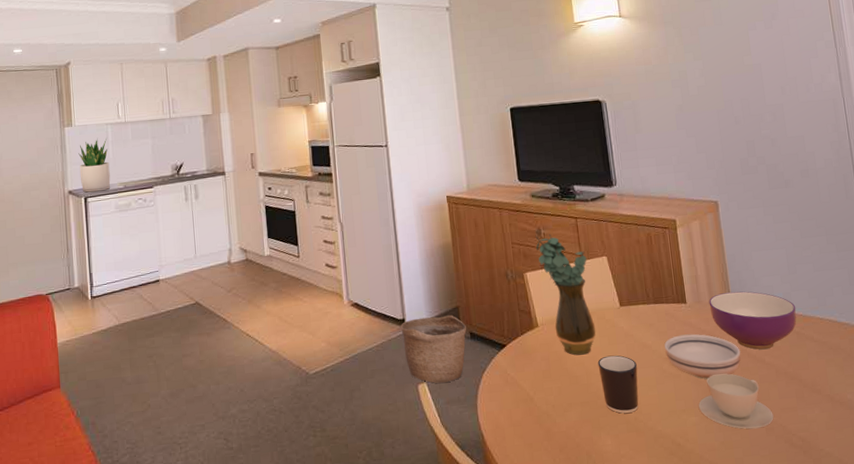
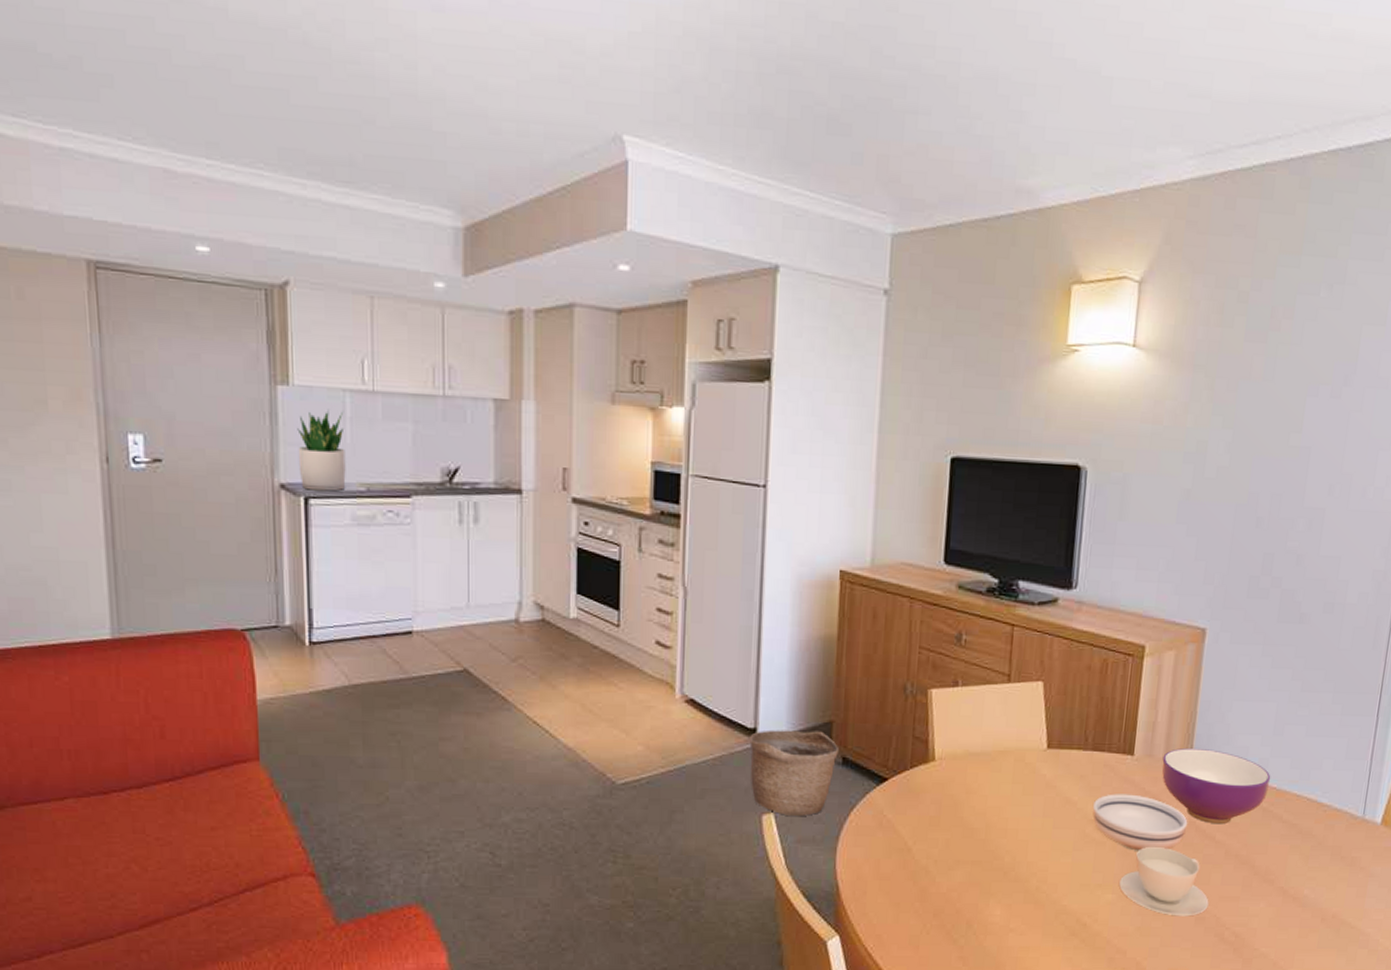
vase: present [535,234,596,355] -> none [951,641,1017,803]
mug: present [597,355,639,414] -> none [1002,808,1053,881]

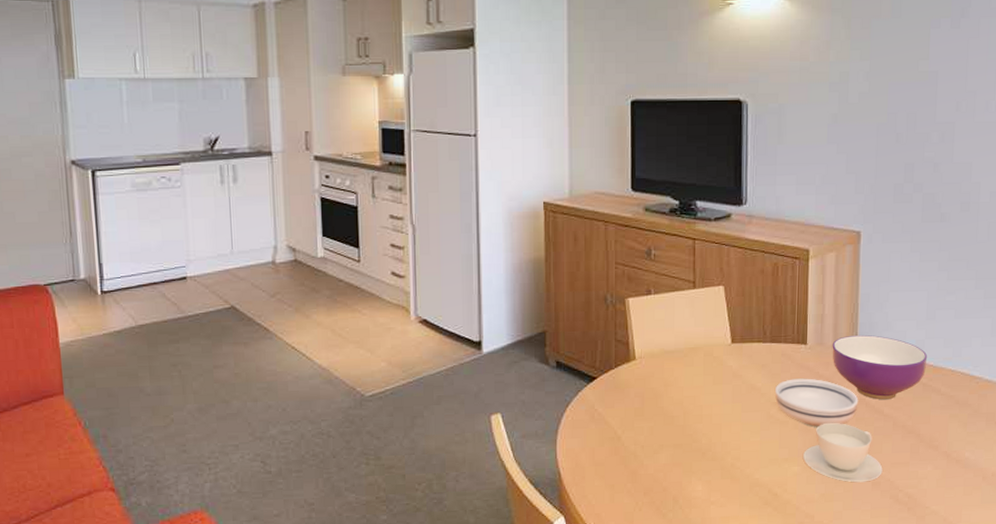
planter: present [297,409,346,492] -> none [83,95,125,164]
basket: present [748,730,840,816] -> none [475,340,553,415]

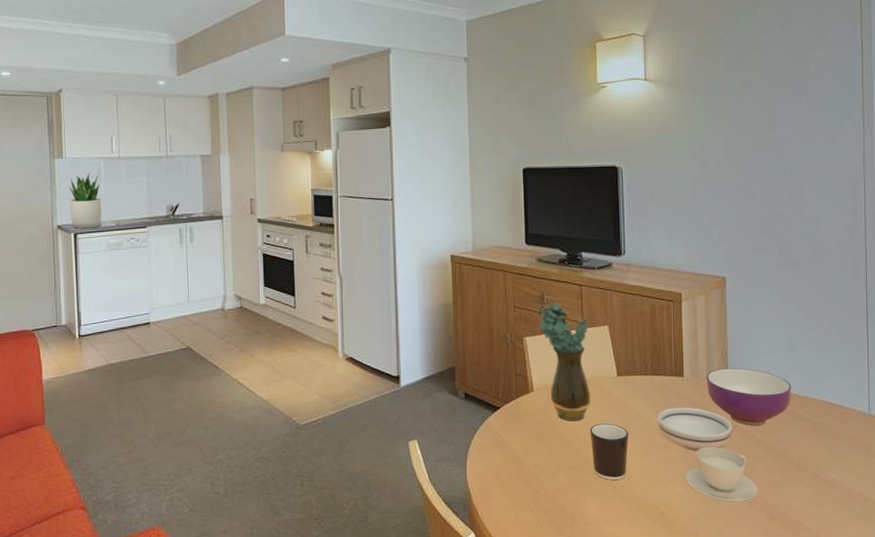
planter: none [83,95,125,164] -> present [69,172,102,228]
vase: none [644,255,701,394] -> present [538,300,591,421]
mug: none [698,396,741,460] -> present [590,423,629,481]

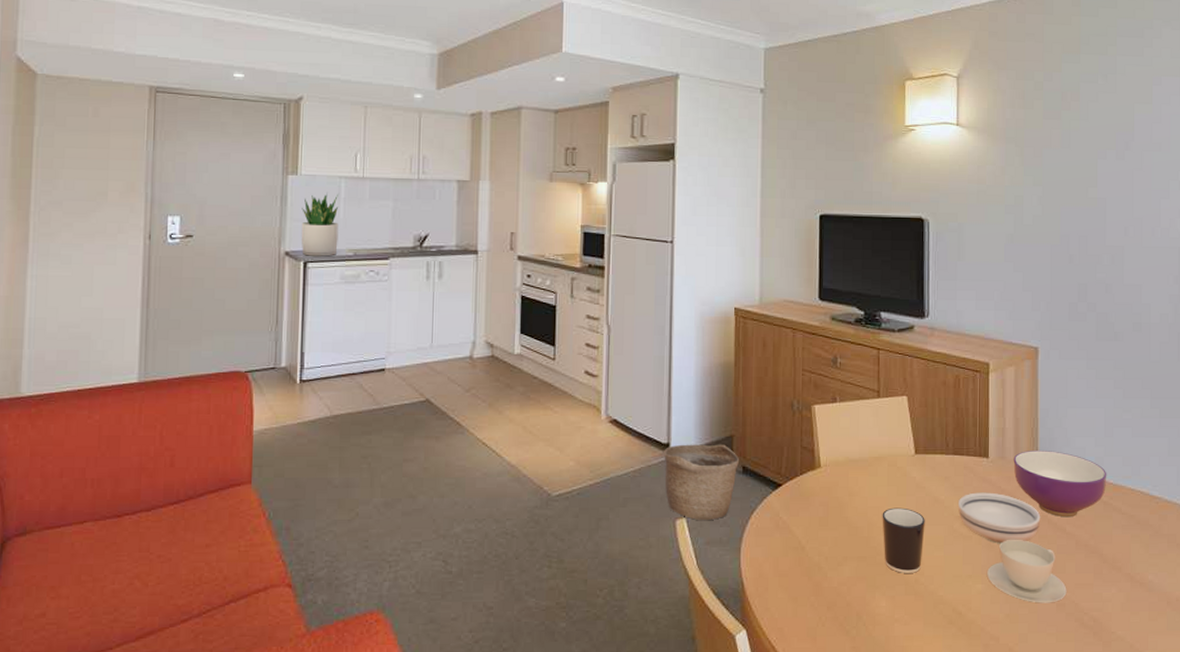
basket: none [394,375,462,441] -> present [663,444,740,520]
vase: present [538,300,591,421] -> none [830,364,885,504]

